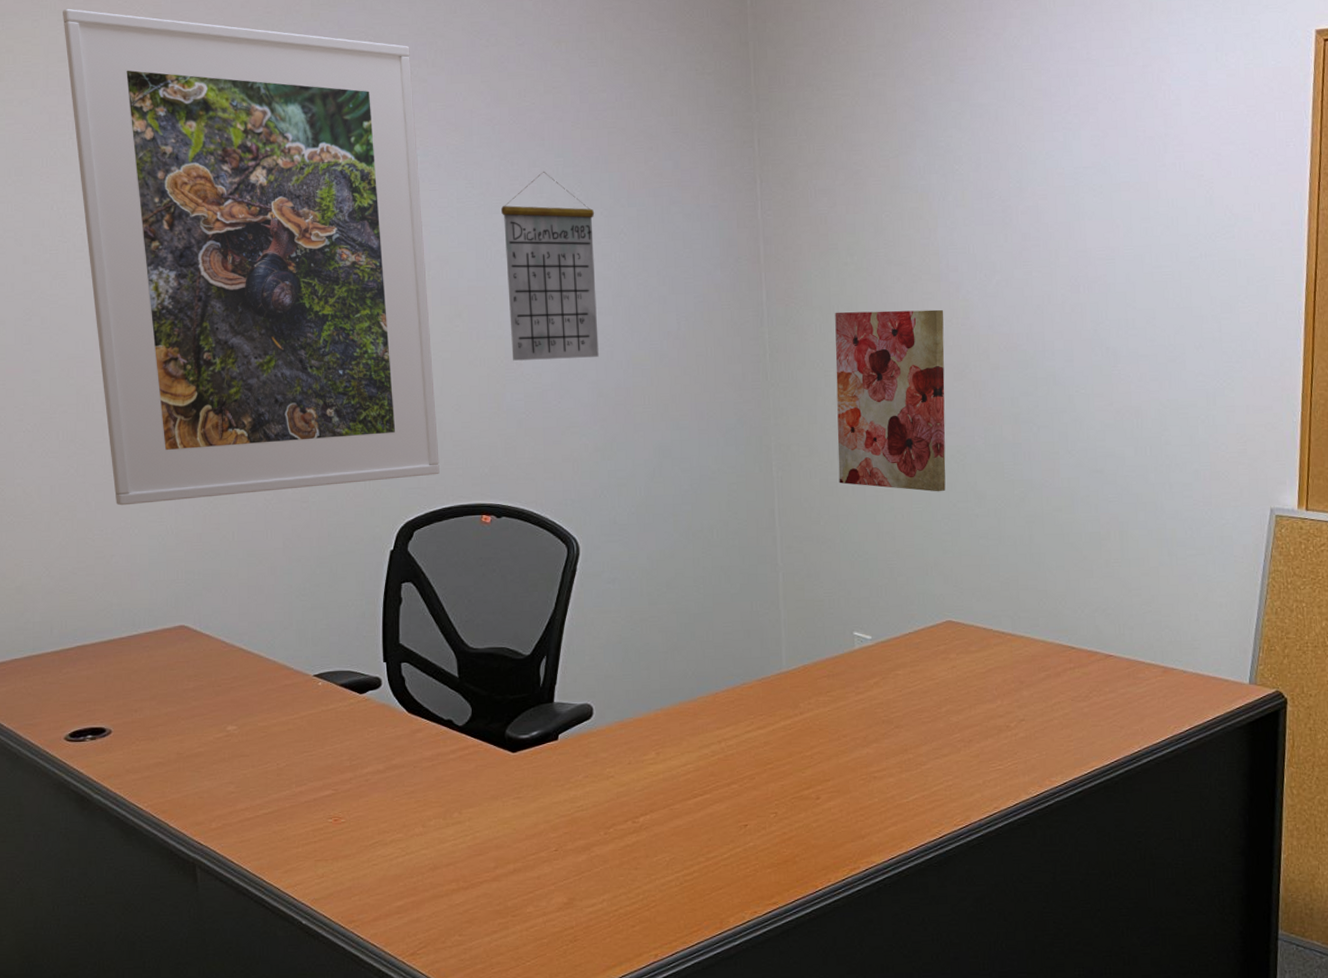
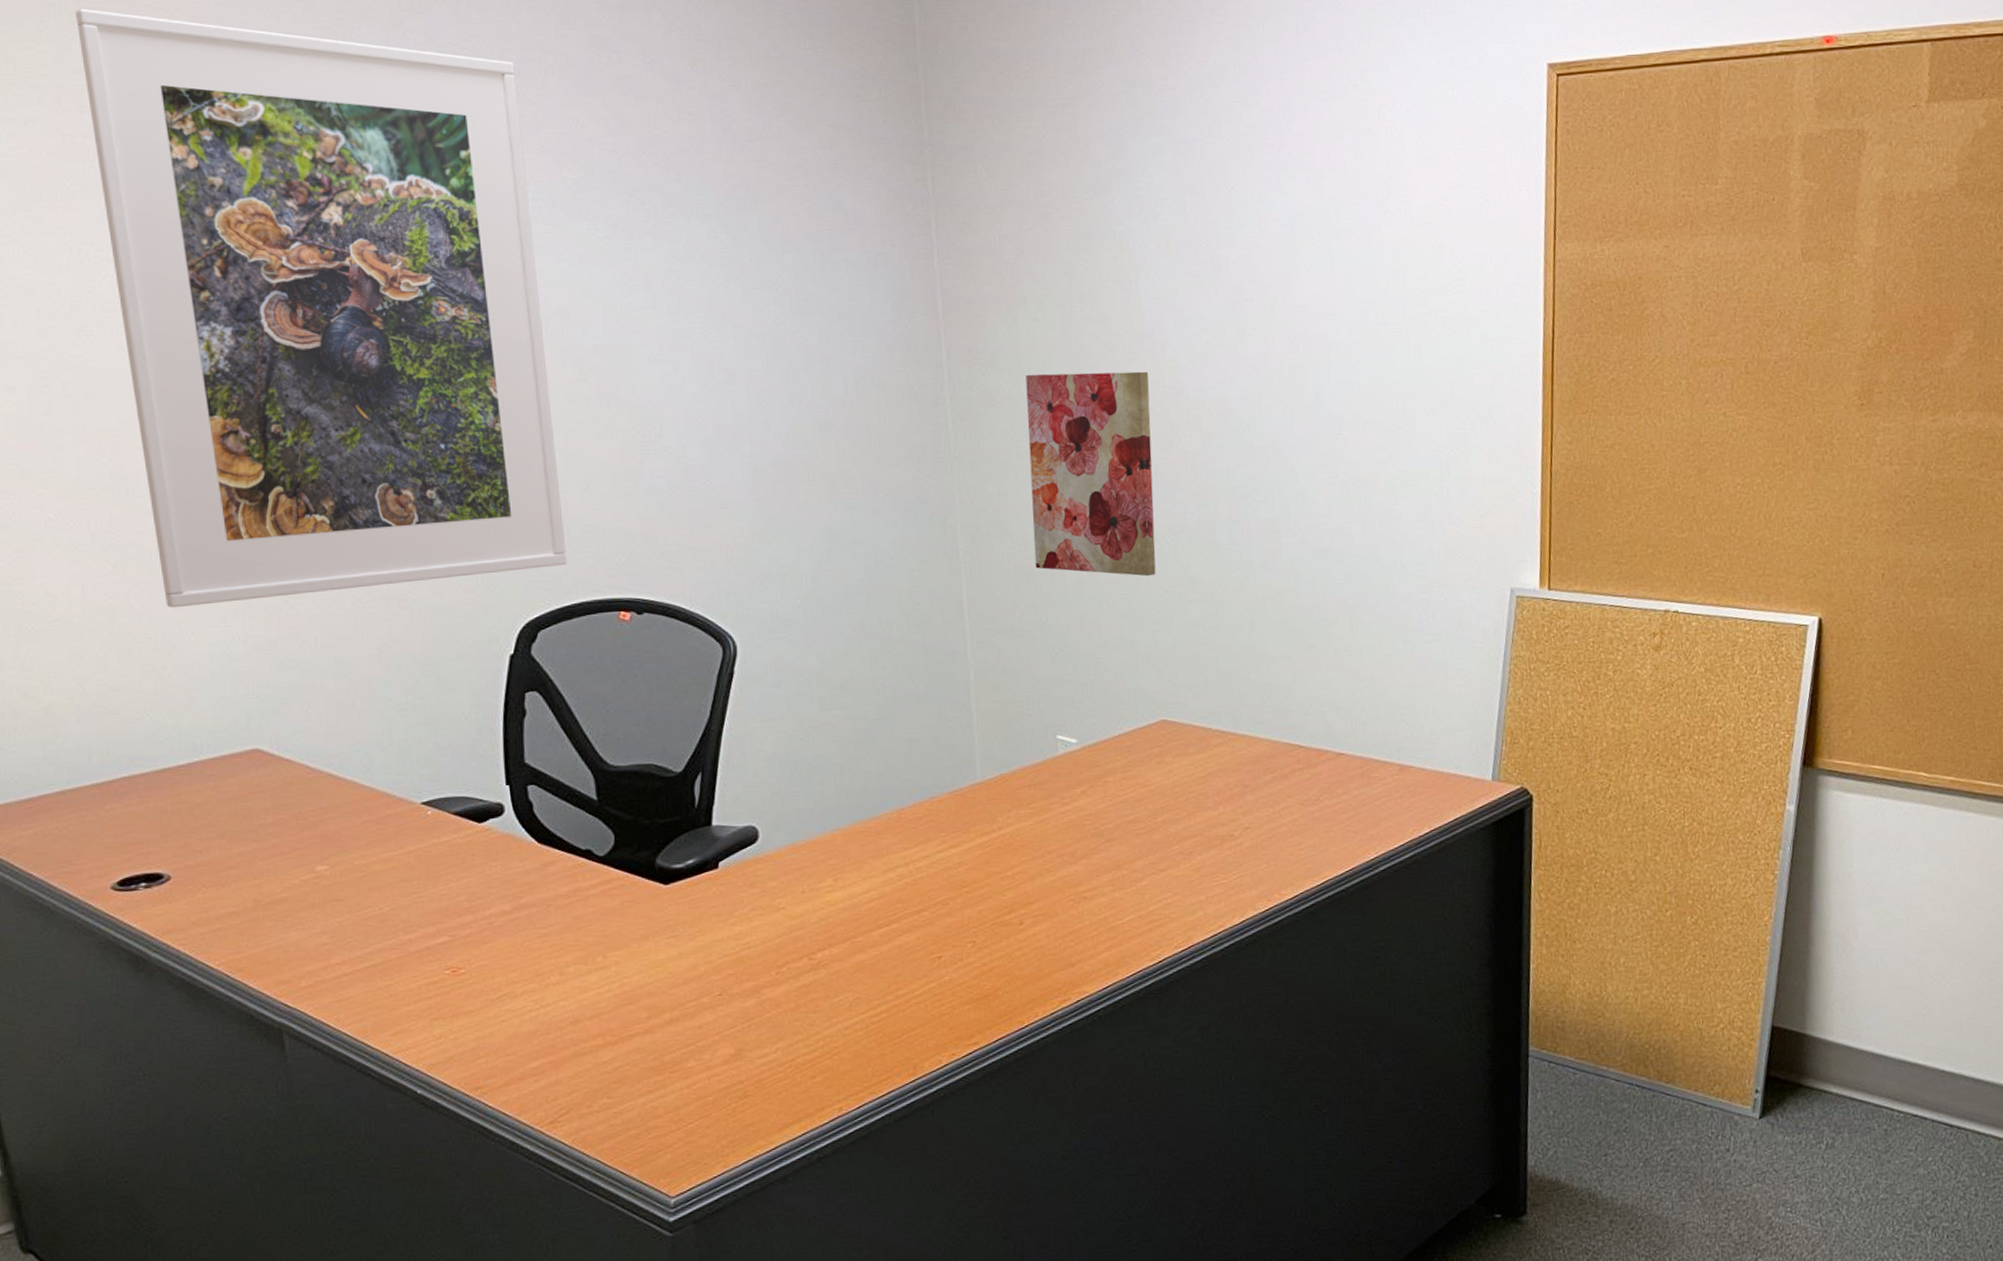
calendar: present [500,171,599,361] -> none [630,211,753,432]

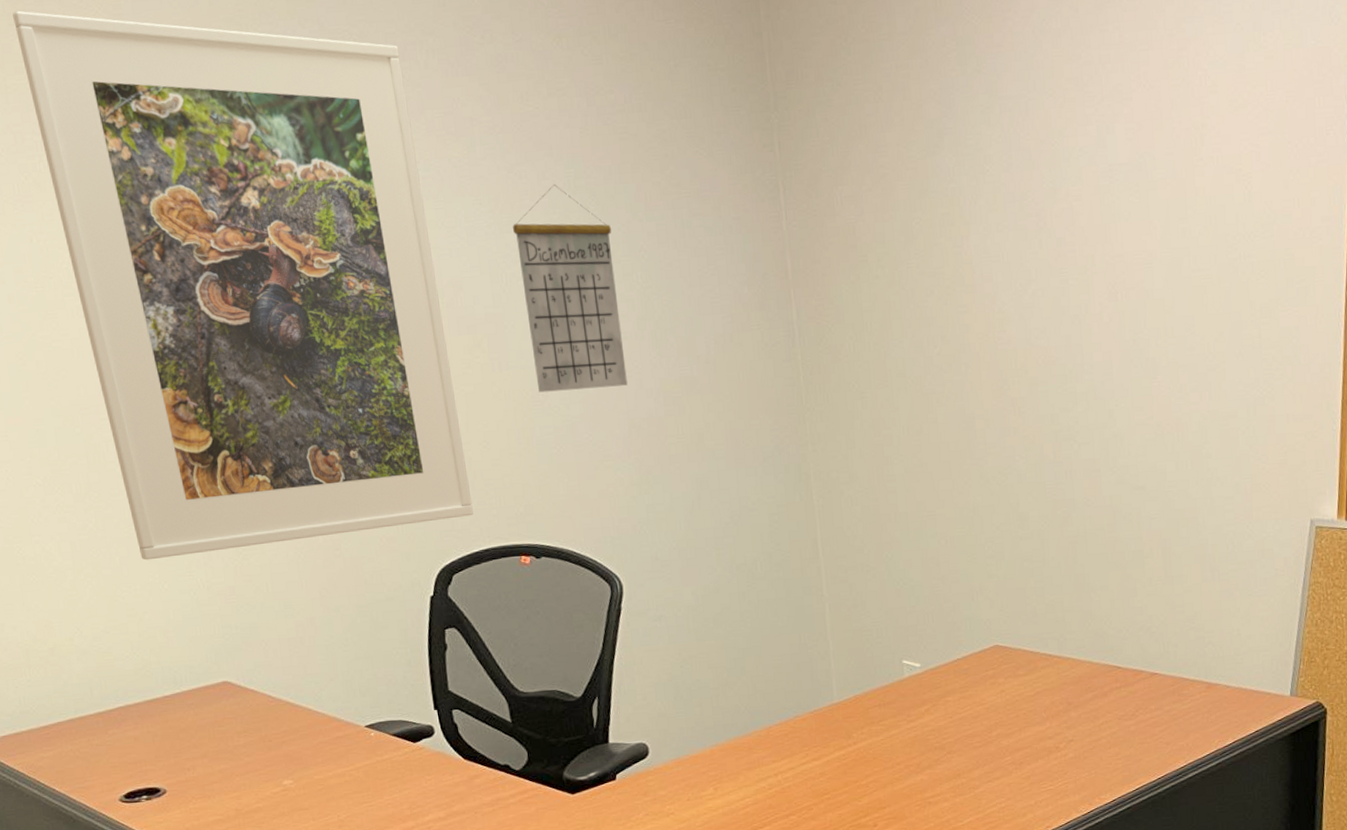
calendar: none [630,211,753,432] -> present [512,183,628,393]
wall art: present [1025,371,1156,577] -> none [868,323,988,515]

